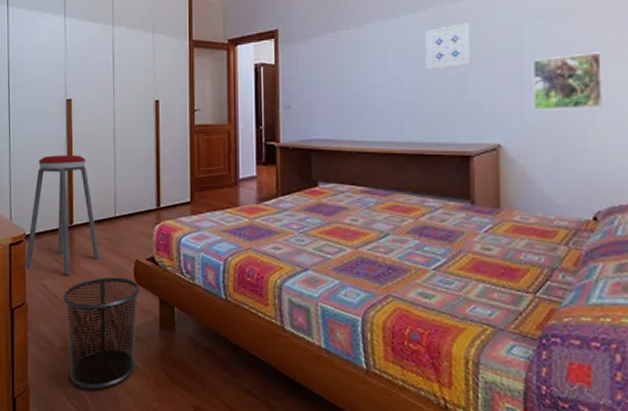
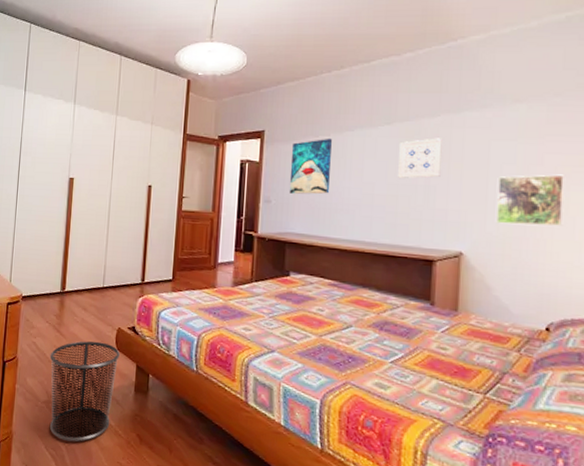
music stool: present [25,155,101,275] -> none [19,227,87,336]
wall art: none [309,32,353,96] -> present [289,138,332,194]

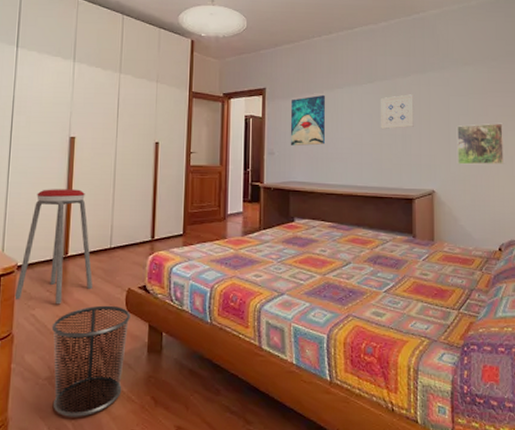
music stool: none [19,227,87,336] -> present [15,189,93,305]

